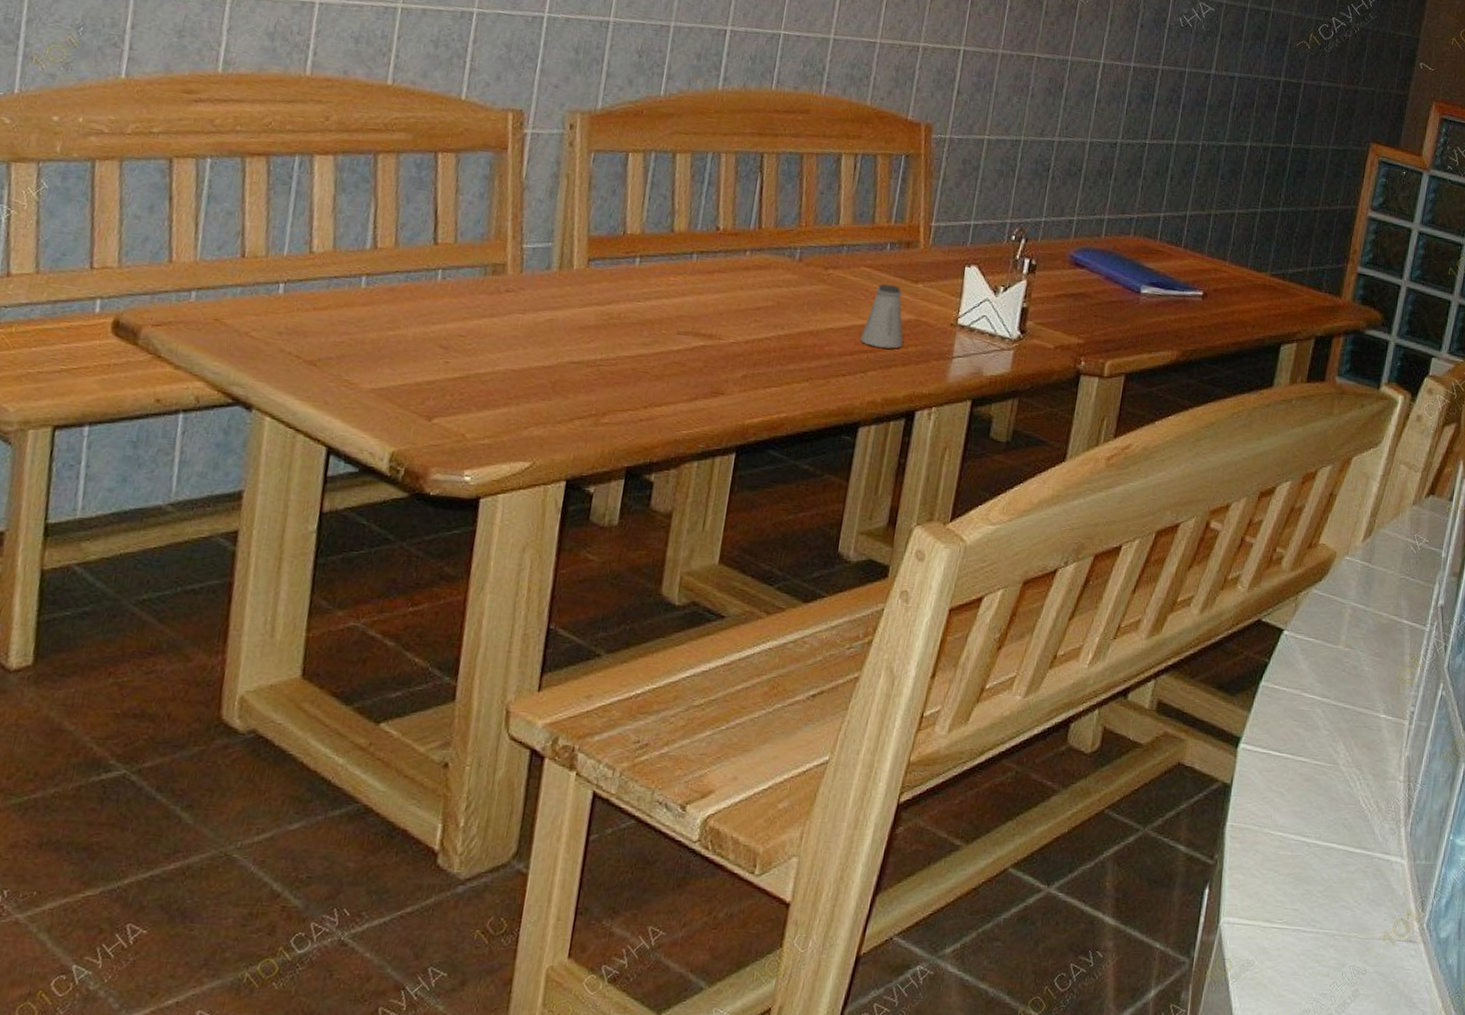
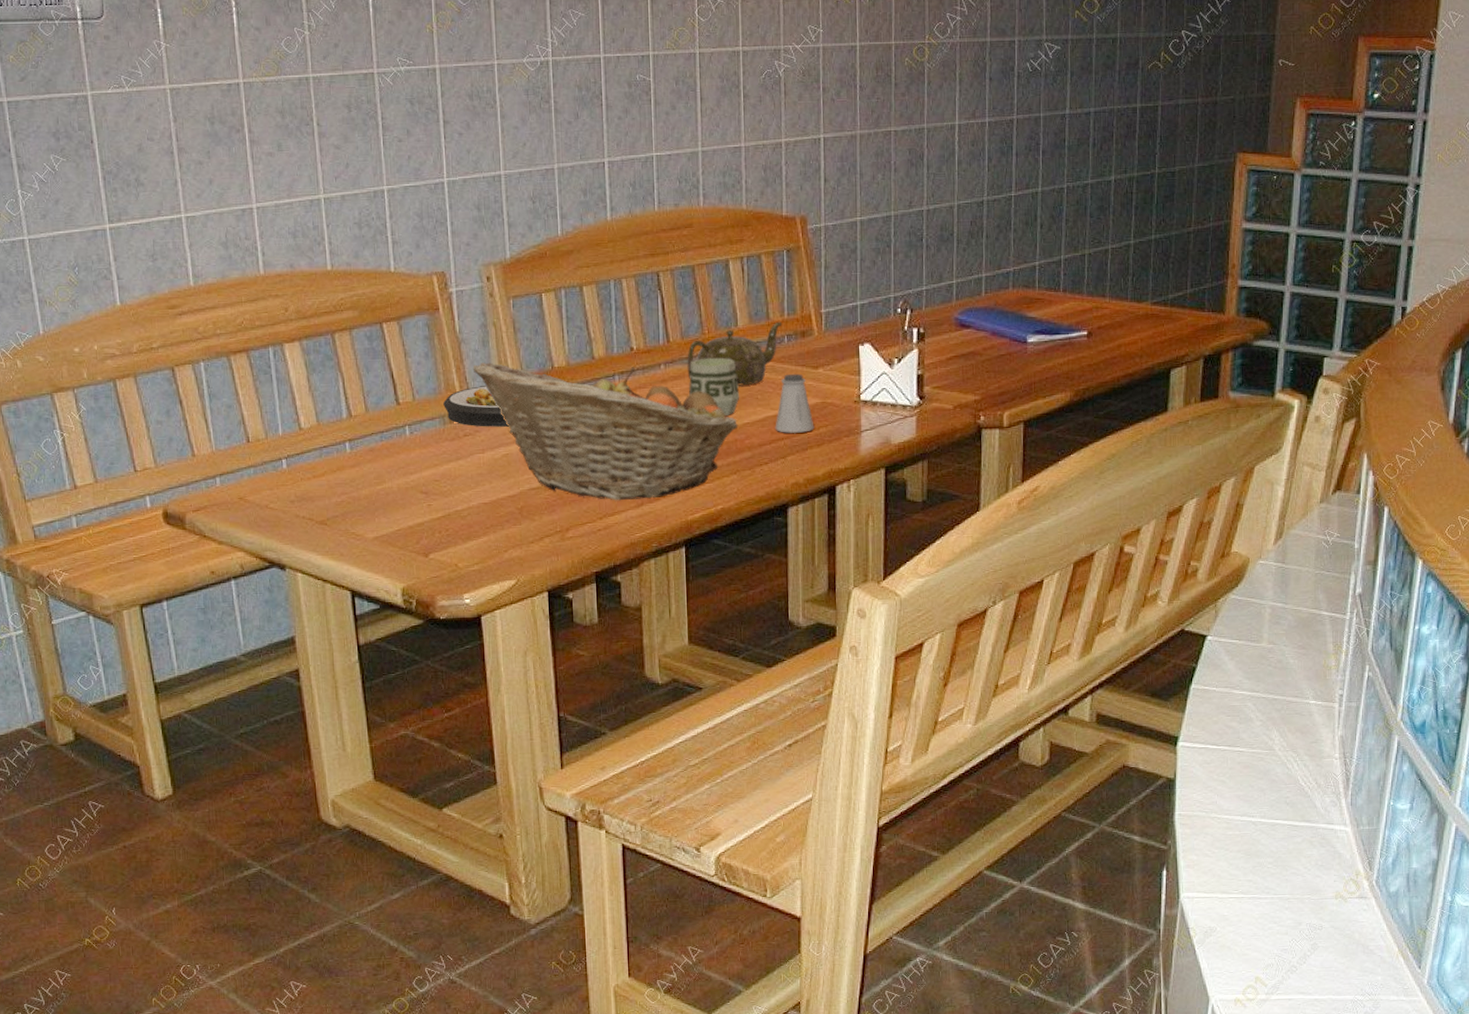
plate: none [488,238,618,289] -> present [443,373,548,427]
fruit basket: none [532,215,821,394] -> present [472,362,739,501]
cup: none [771,251,830,317] -> present [688,357,740,416]
teapot: none [774,226,888,289] -> present [687,321,783,386]

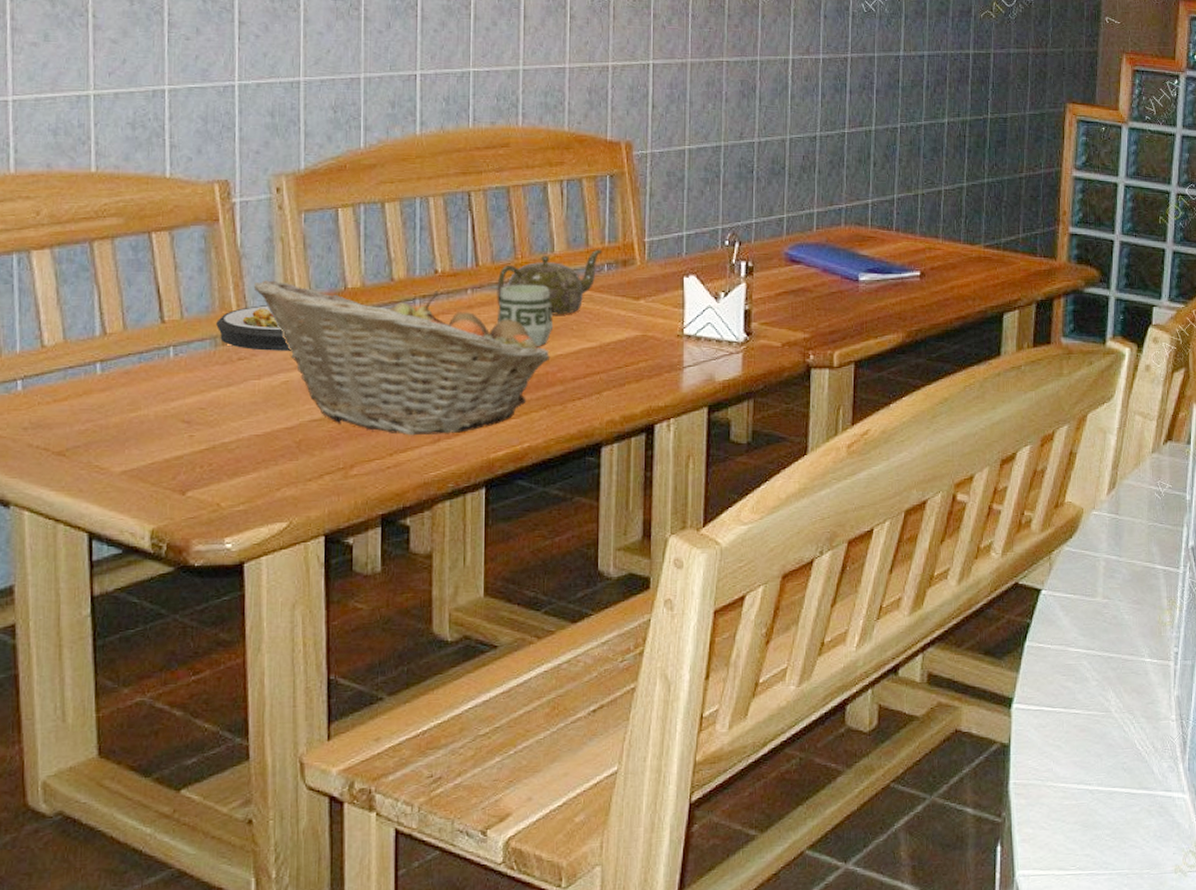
saltshaker: present [775,373,814,433] -> none [590,304,633,367]

